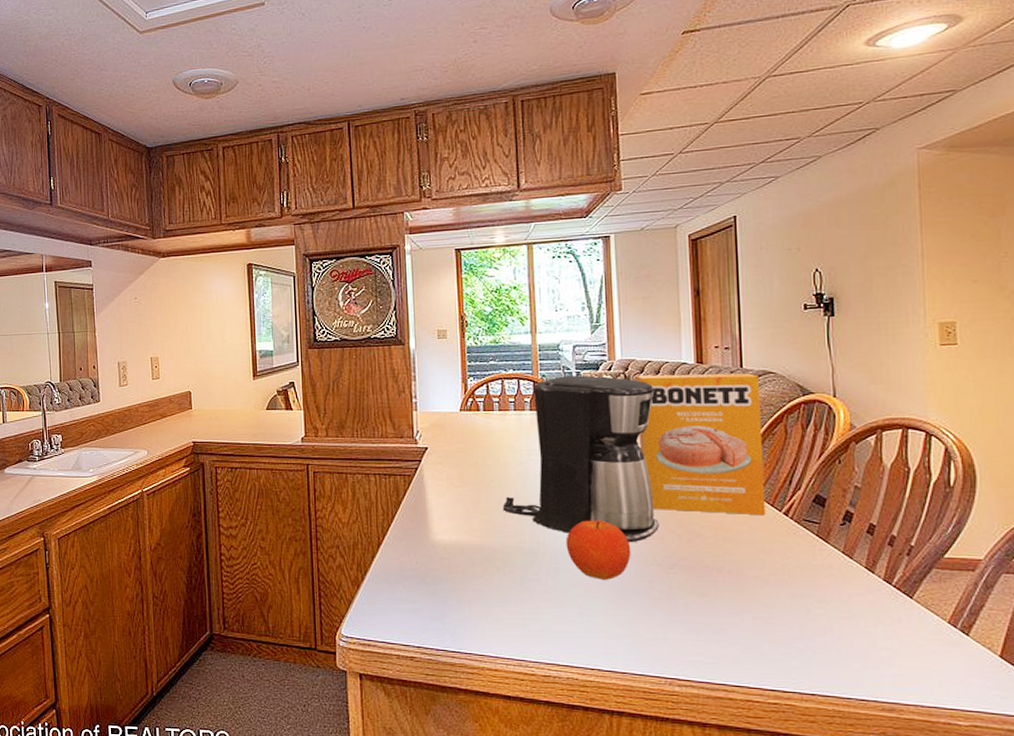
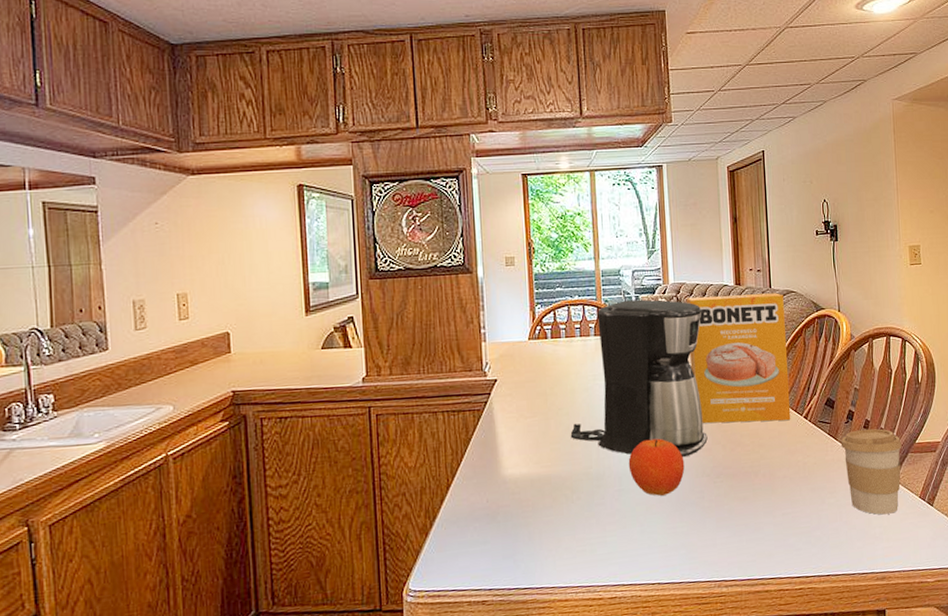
coffee cup: none [833,534,923,637] -> present [840,428,902,515]

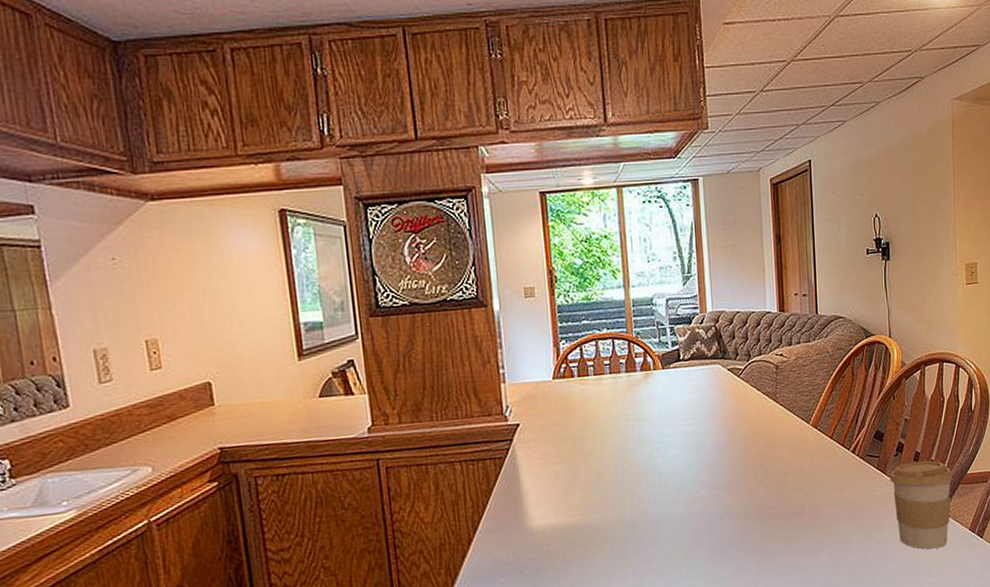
coffee maker: present [570,299,708,458] -> none [601,330,750,500]
fruit: present [628,438,685,496] -> none [665,480,726,541]
box: present [686,293,791,424] -> none [725,319,838,462]

